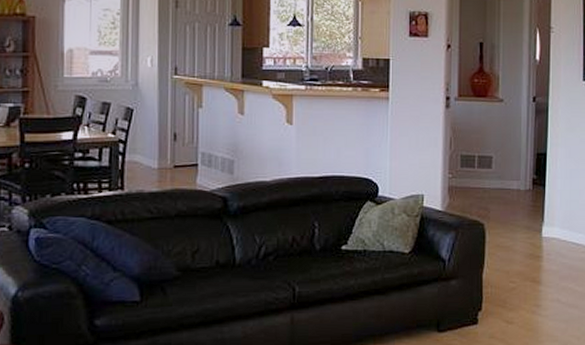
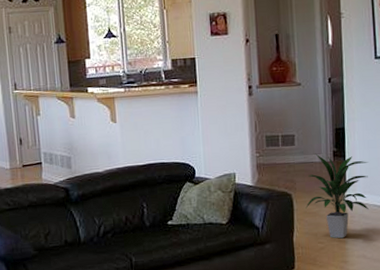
indoor plant: none [499,179,570,279] -> present [305,153,369,239]

